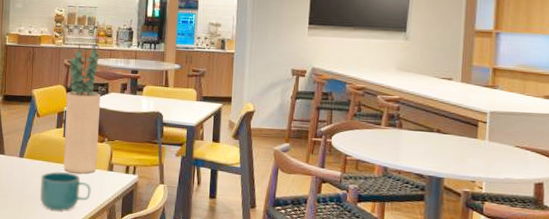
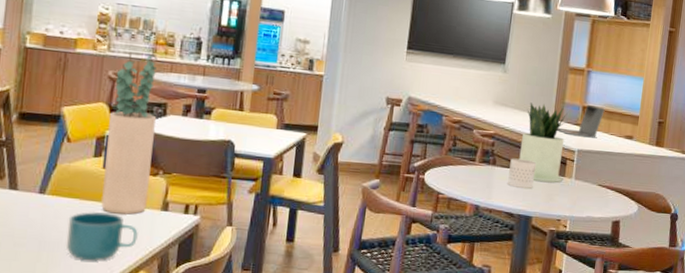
mug: none [416,121,446,151] -> present [508,158,537,189]
planter: none [426,67,476,145] -> present [519,102,568,183]
laptop: none [465,66,519,99] -> present [557,104,605,138]

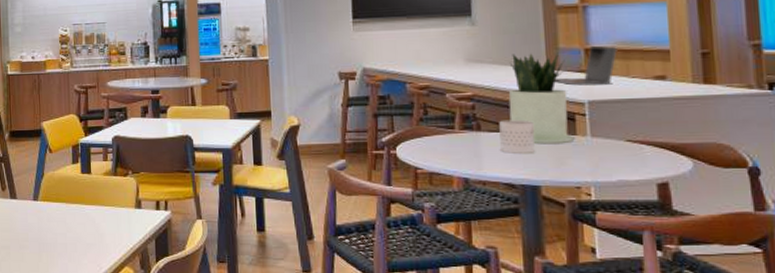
cup: present [66,212,138,261] -> none [59,214,118,259]
vase: present [101,48,157,215] -> none [80,58,122,214]

